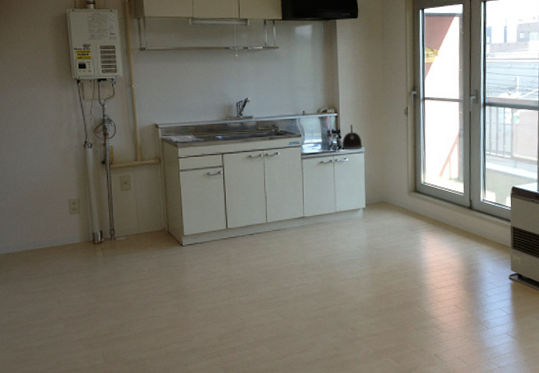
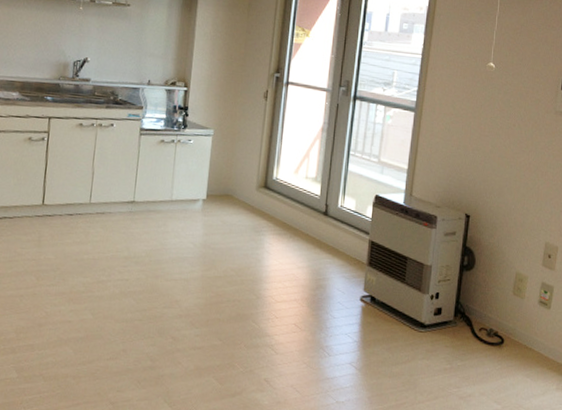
kettle: present [342,124,363,151] -> none [187,102,212,132]

